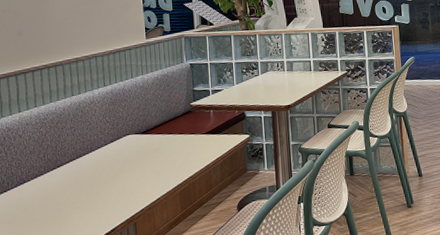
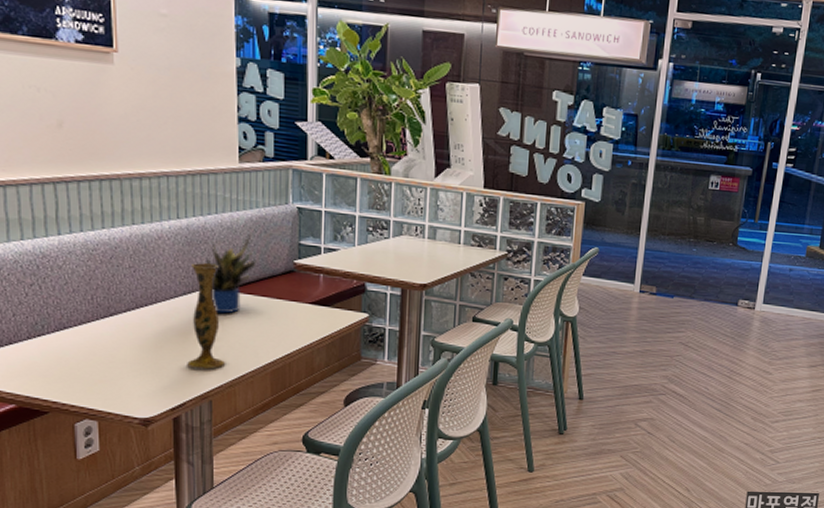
vase: none [116,115,145,199] -> present [187,263,226,370]
potted plant: none [125,90,163,153] -> present [204,235,257,314]

